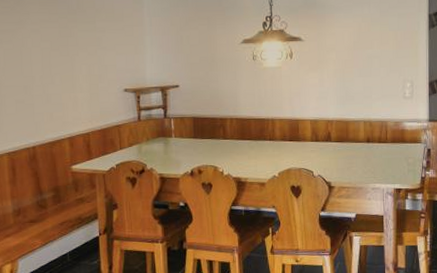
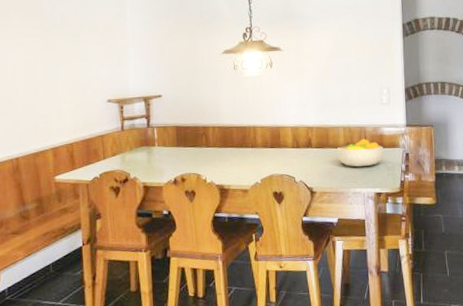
fruit bowl: none [356,133,405,162] -> present [336,138,384,167]

